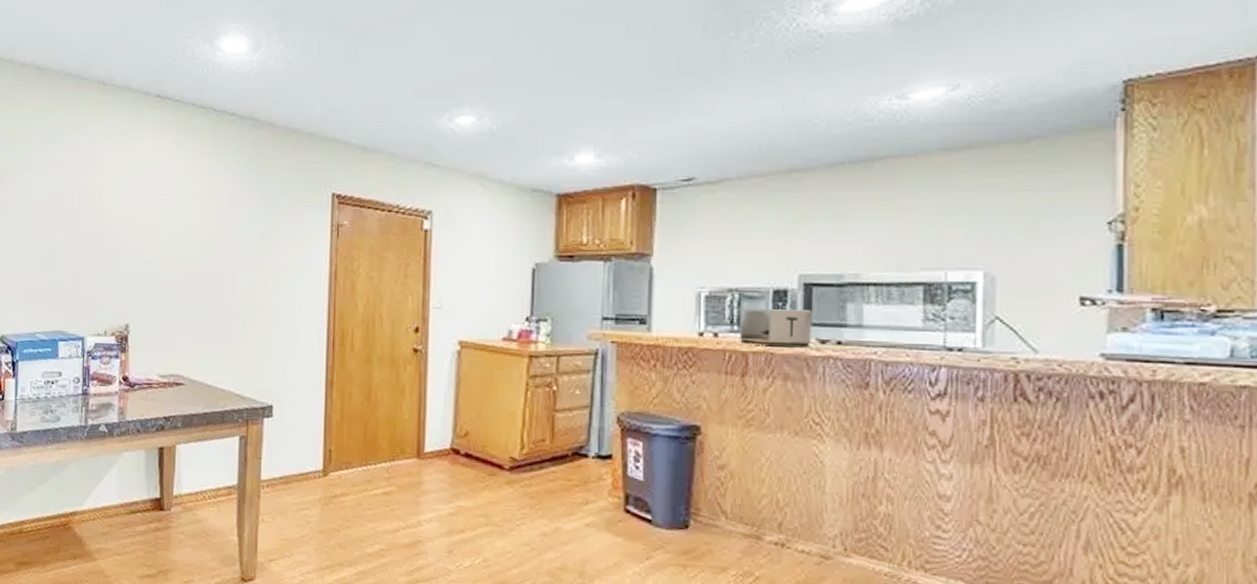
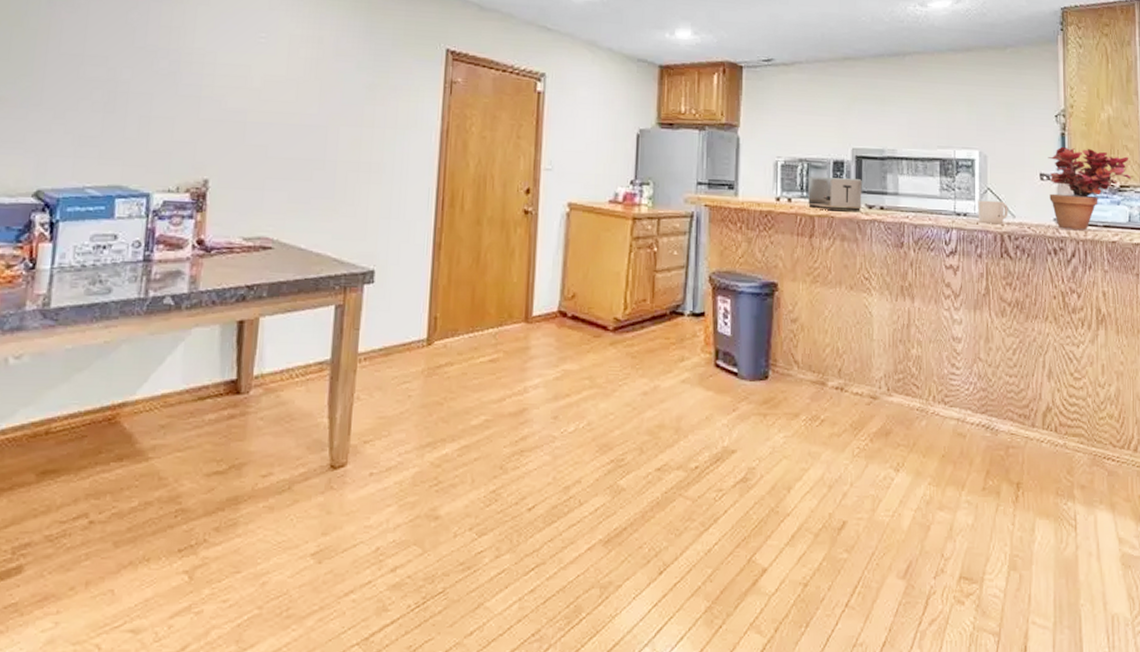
mug: none [980,332,1028,361] -> present [978,200,1008,225]
potted plant: none [1093,261,1239,368] -> present [1048,146,1132,230]

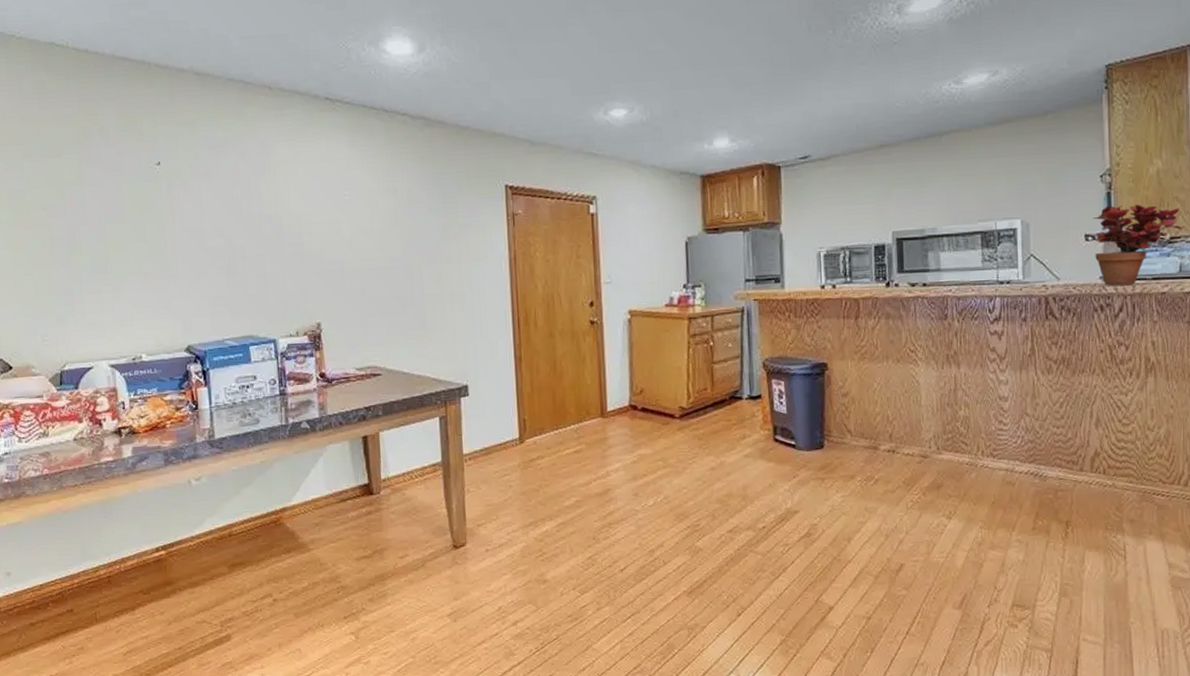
toaster: present [808,177,862,212] -> none [851,260,905,293]
mug: present [978,200,1008,225] -> none [1021,265,1053,289]

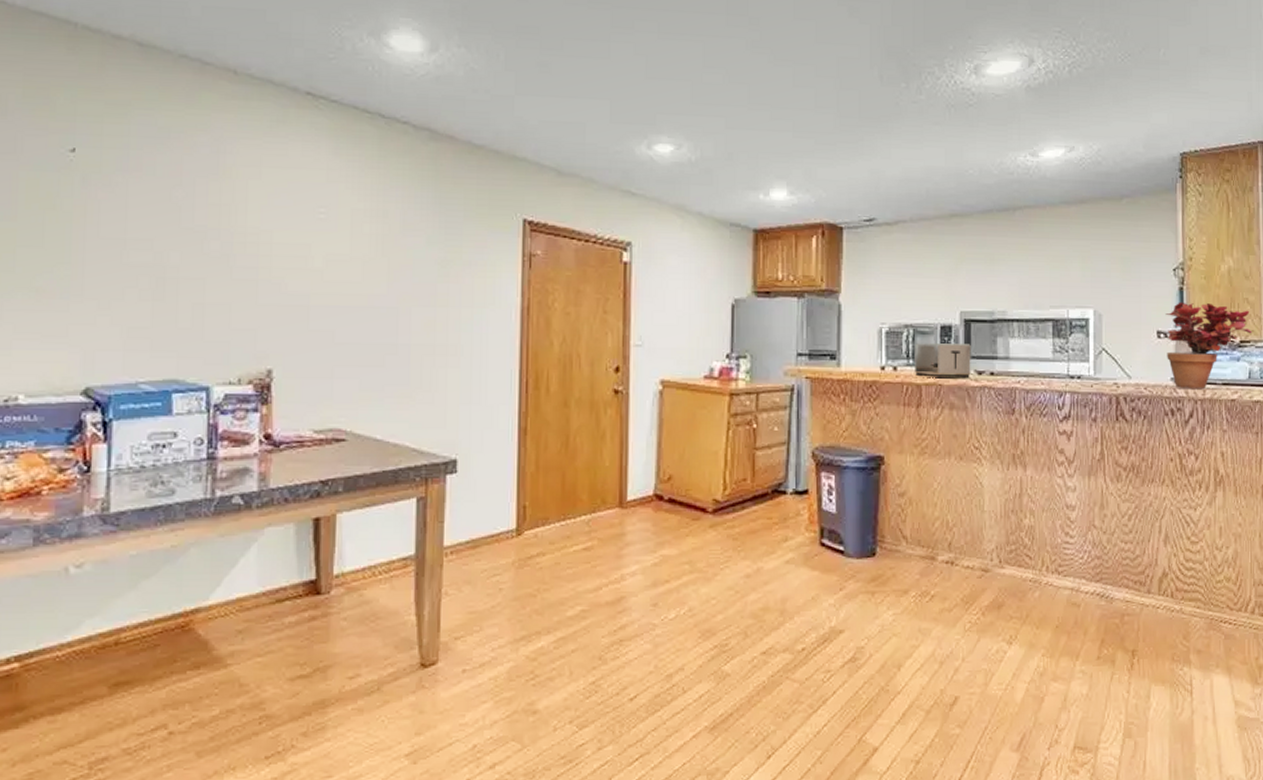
toaster: none [851,260,905,293] -> present [915,343,971,379]

